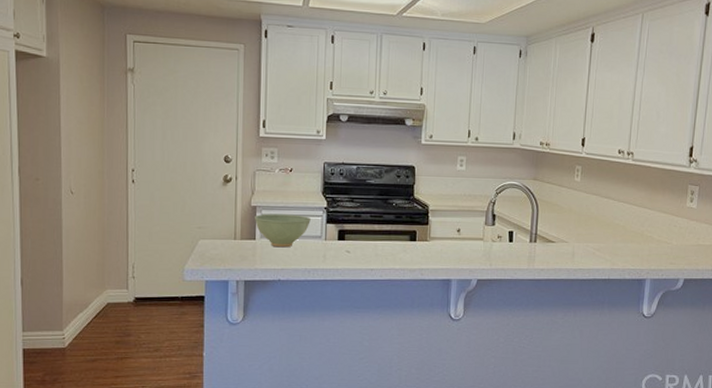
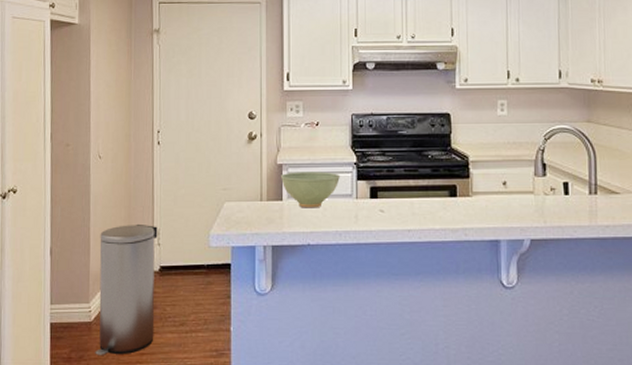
pedal bin: none [69,257,132,378] -> present [95,223,158,355]

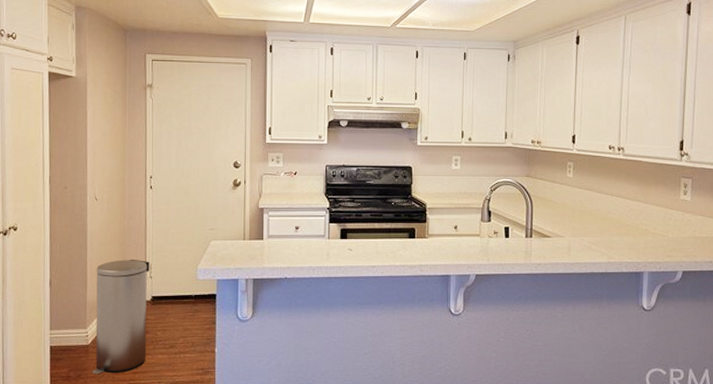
bowl: present [280,171,340,208] -> none [261,215,314,247]

